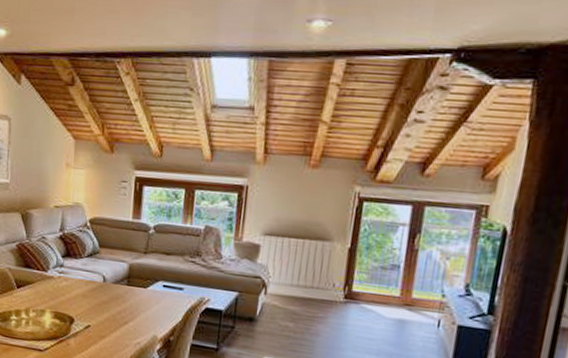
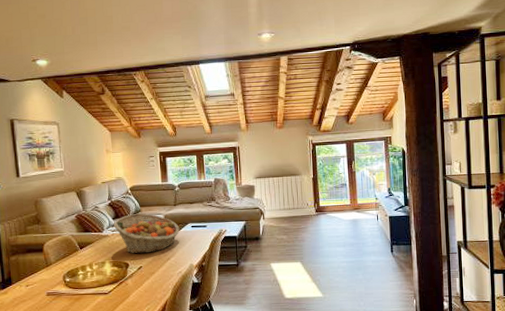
fruit basket: none [62,255,148,311] -> present [114,213,180,254]

